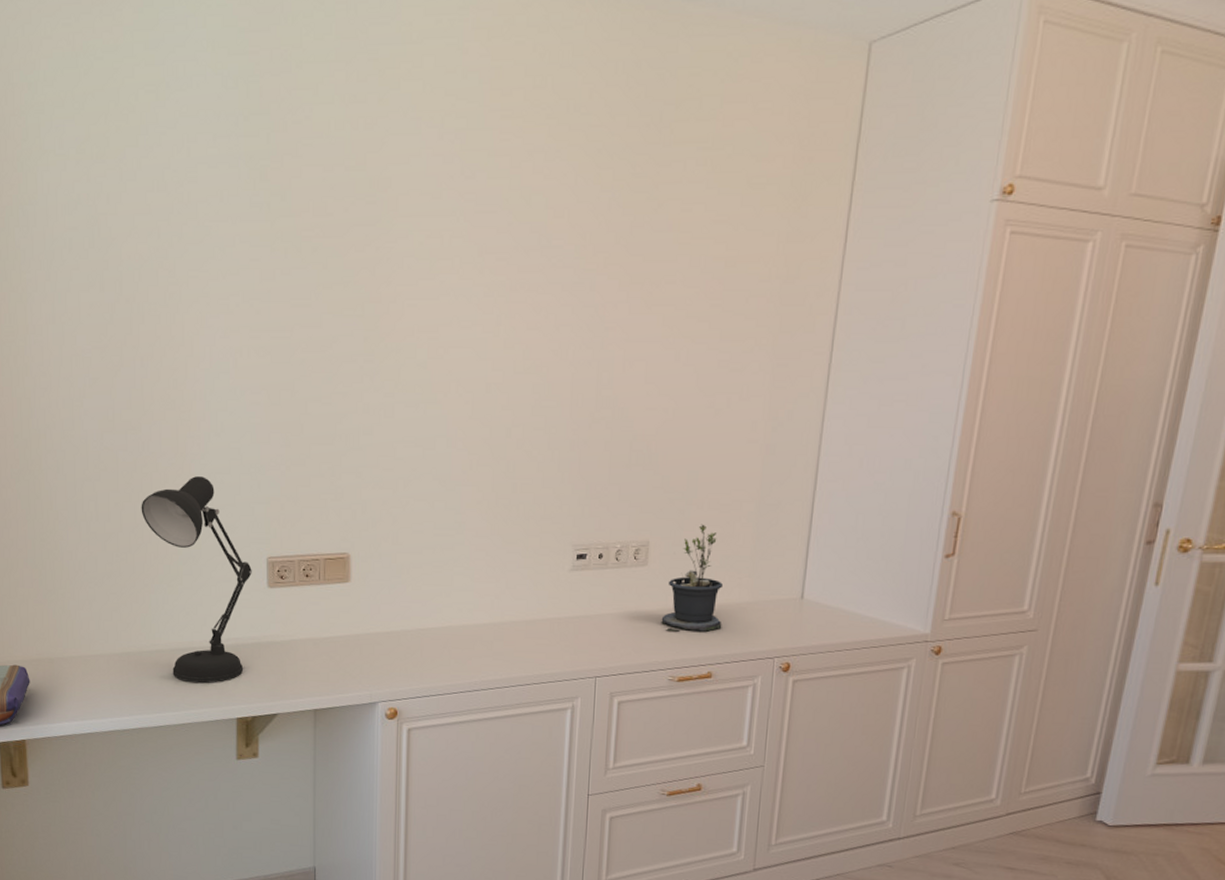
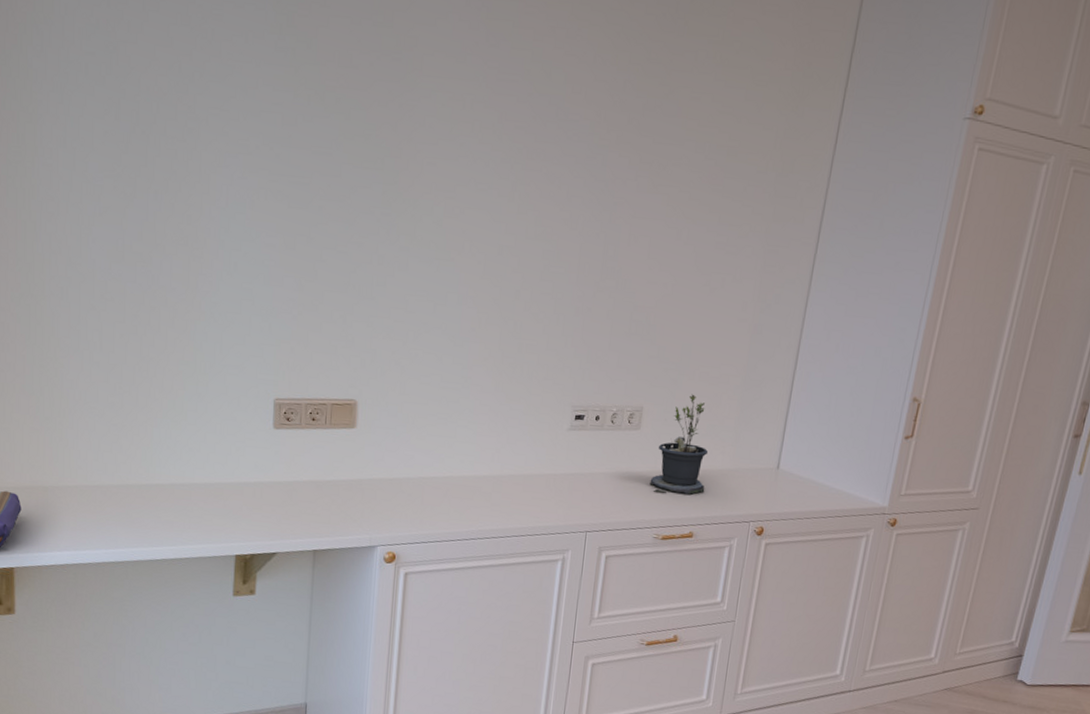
desk lamp: present [141,476,252,683] -> none [147,314,258,519]

